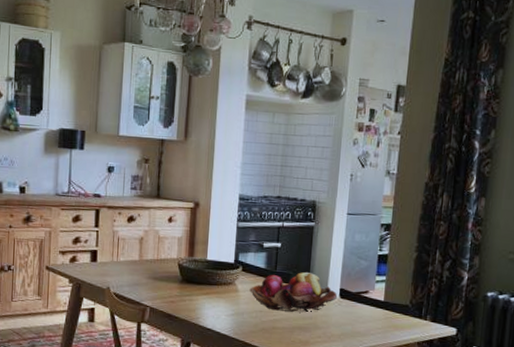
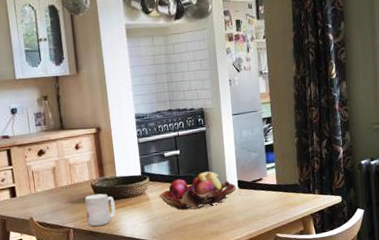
mug: none [166,274,201,310] -> present [84,193,116,226]

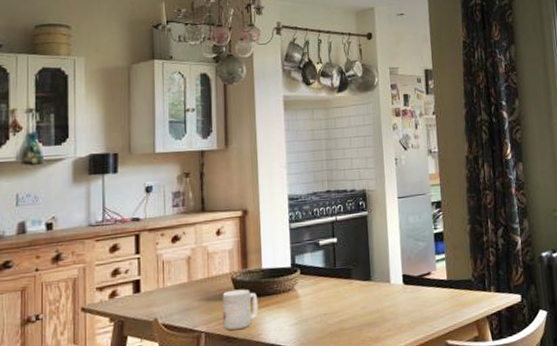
fruit basket: present [159,171,236,211] -> none [310,263,400,311]

